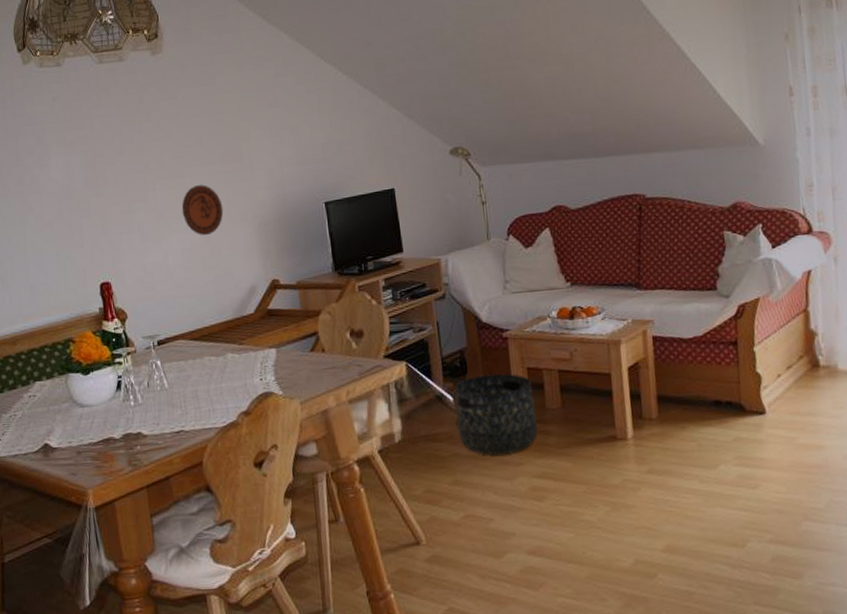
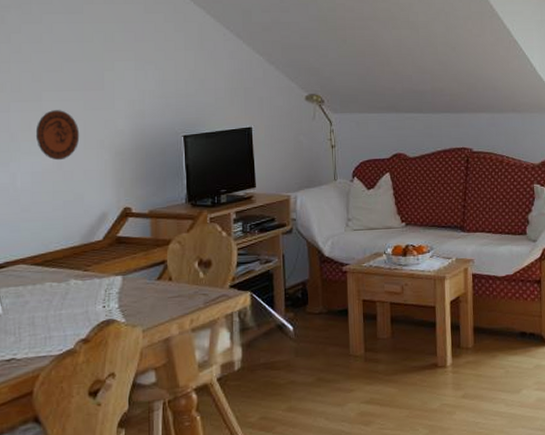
basket: present [455,373,538,456] -> none [295,305,368,383]

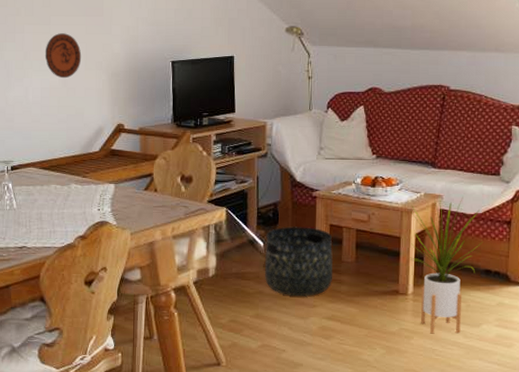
basket: none [295,305,368,383] -> present [264,226,333,297]
house plant: none [444,259,516,406] -> present [410,195,482,334]

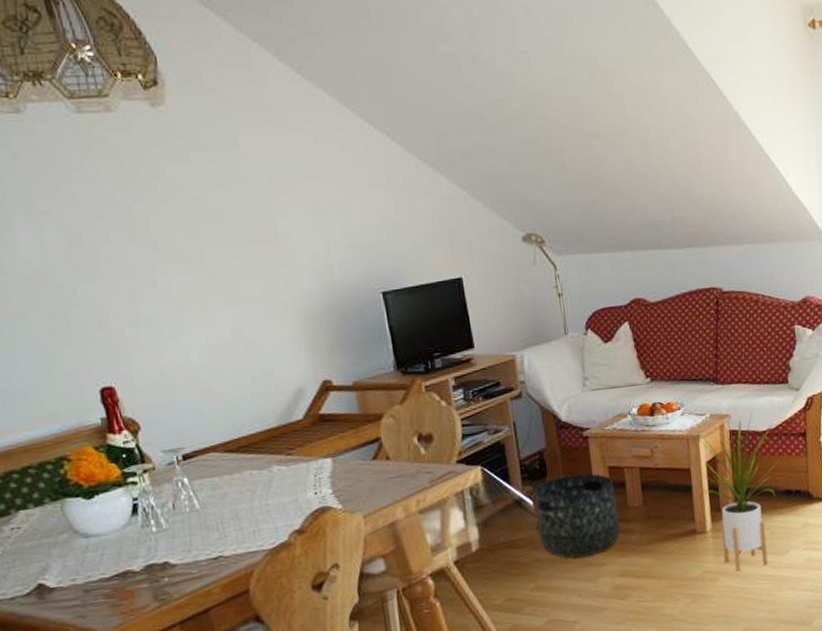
decorative plate: present [44,33,82,79] -> none [203,269,259,331]

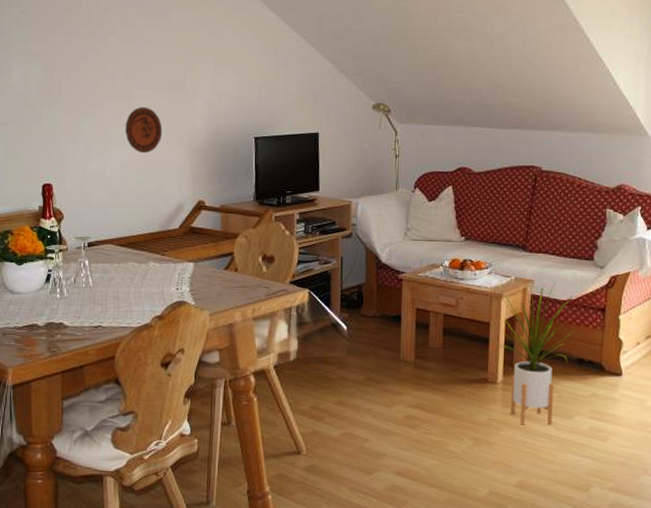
decorative plate: none [203,269,259,331] -> present [125,107,163,154]
basket: present [534,473,620,558] -> none [348,309,419,384]

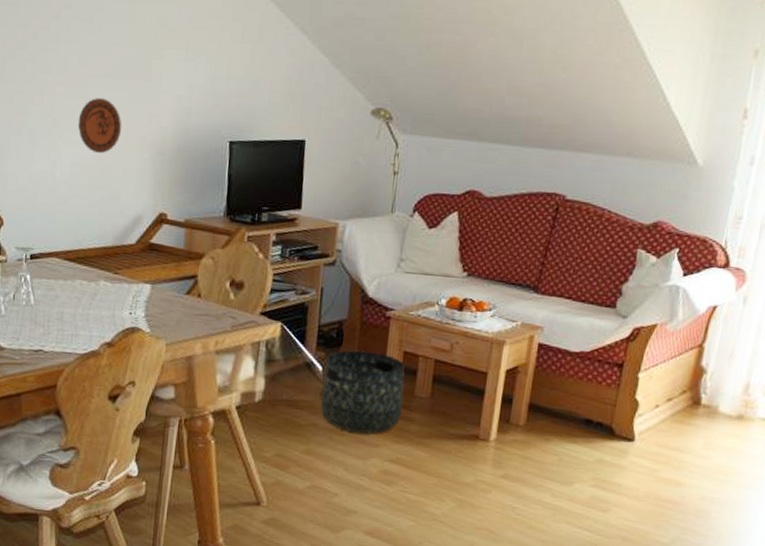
basket: none [348,309,419,384] -> present [321,349,406,434]
house plant: present [499,279,575,425] -> none [496,326,587,490]

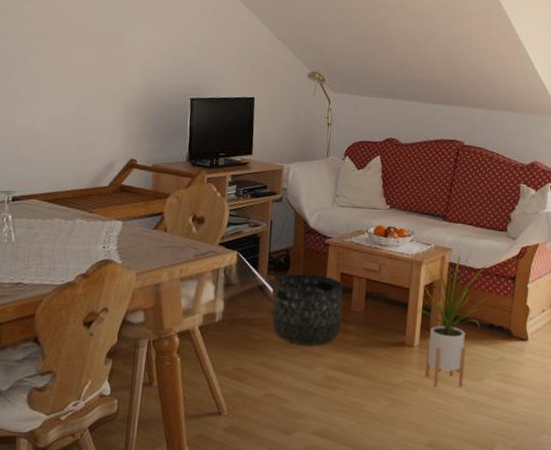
decorative plate: present [77,98,122,154] -> none [57,61,97,109]
house plant: none [496,326,587,490] -> present [417,248,488,387]

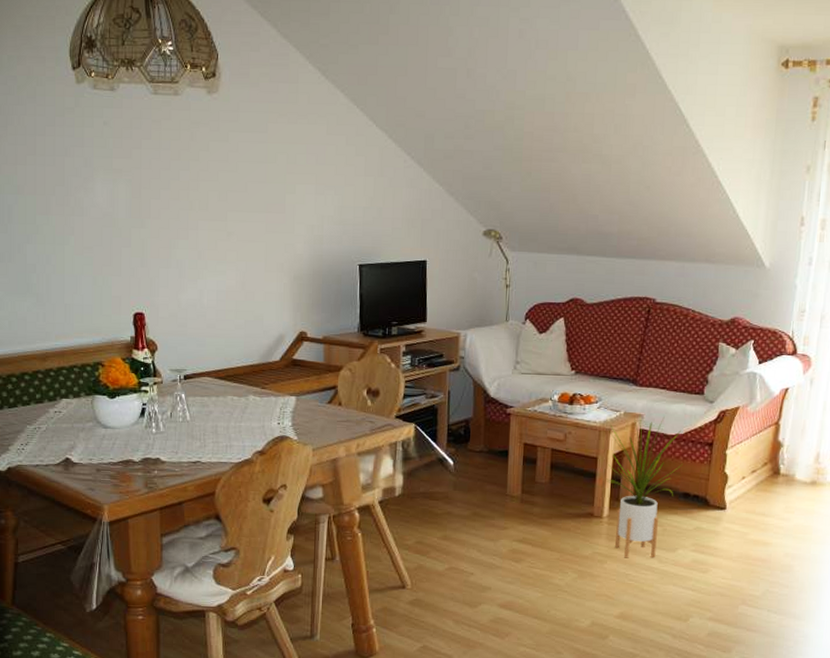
basket: present [272,273,343,346] -> none [454,444,527,519]

